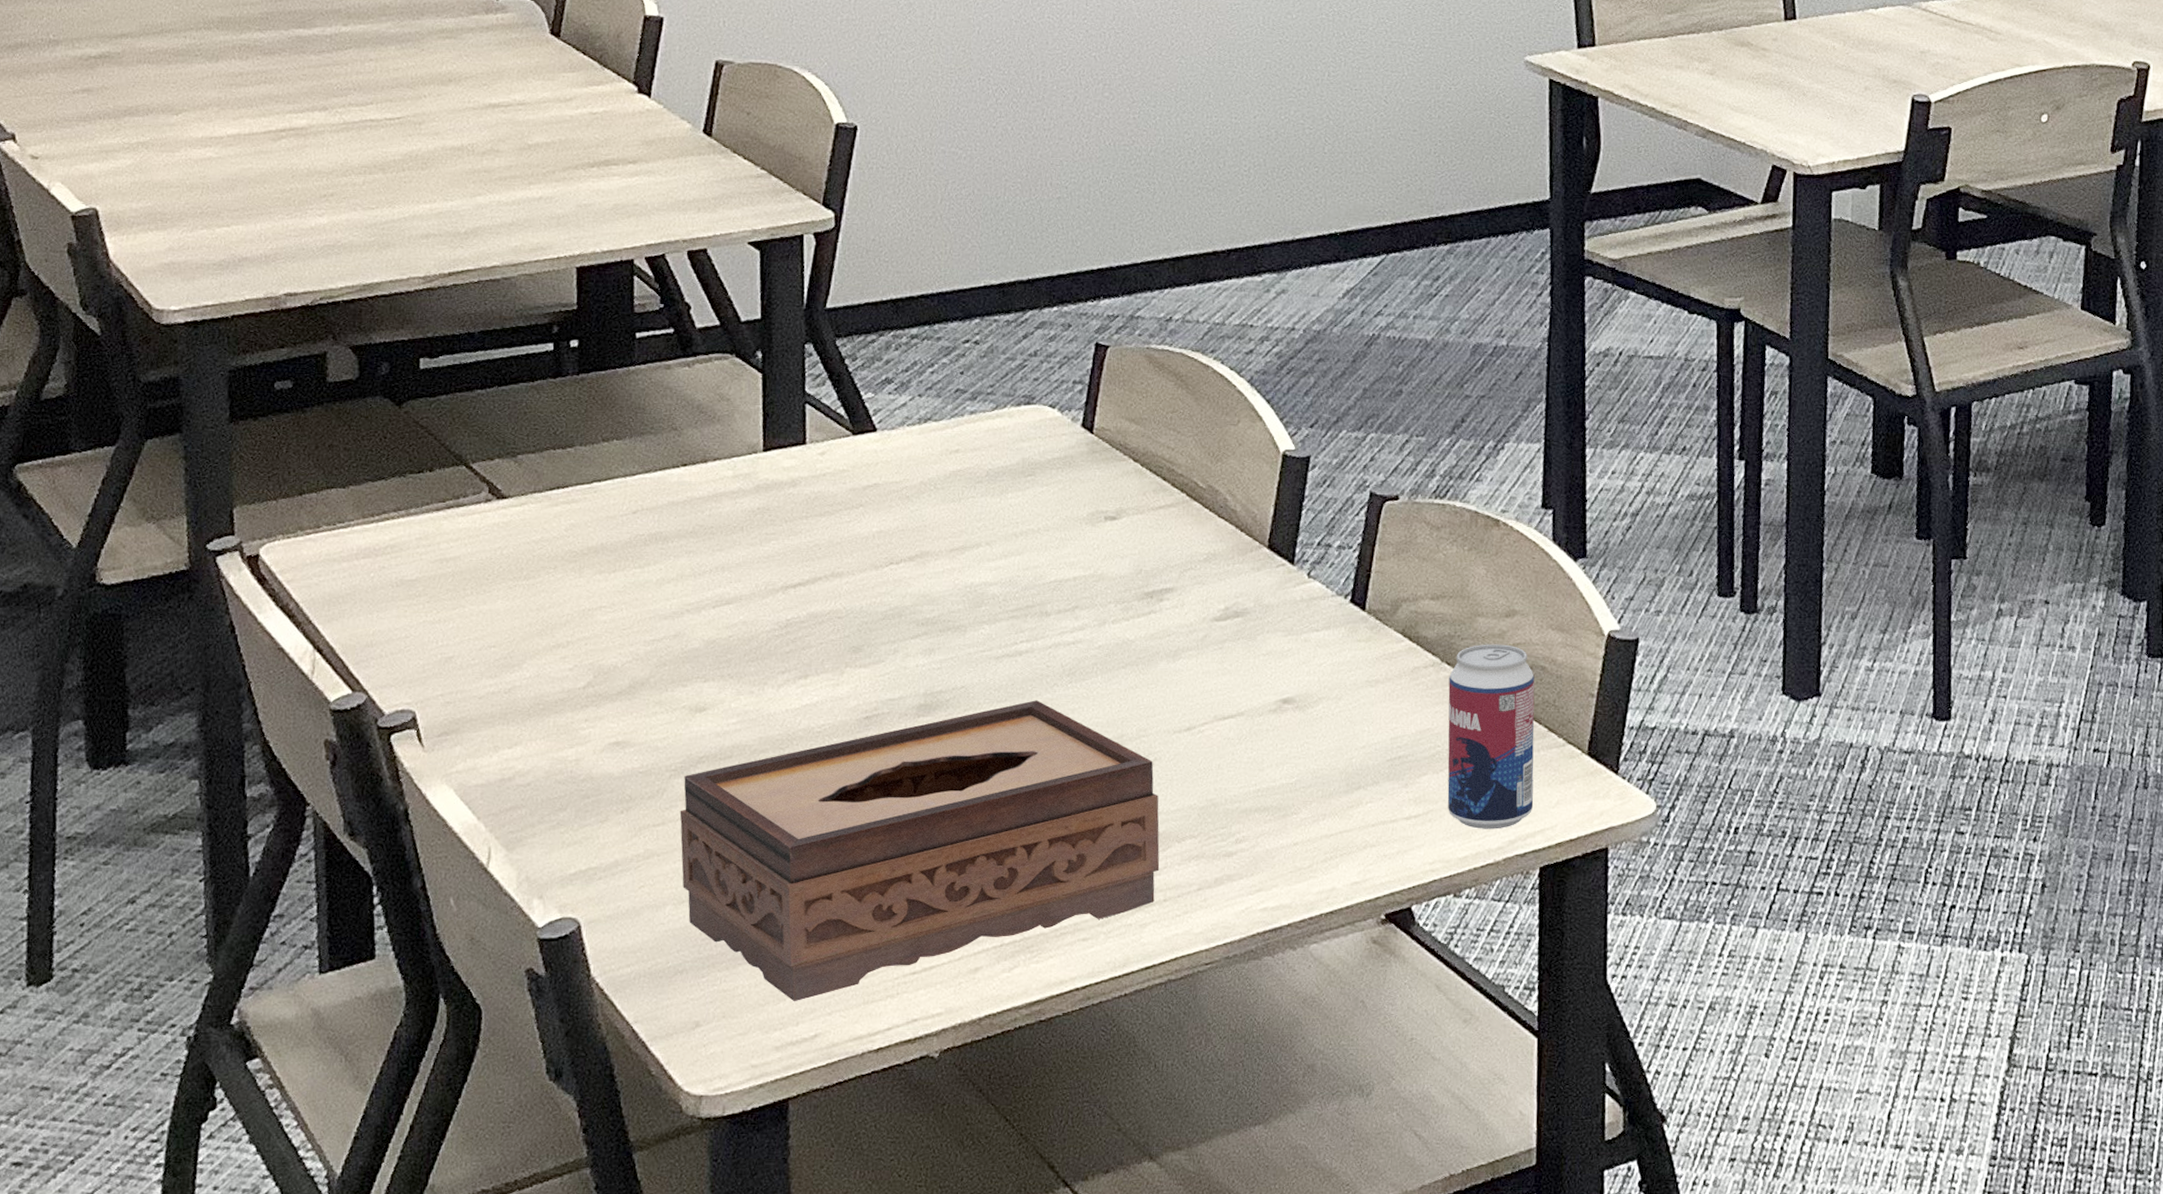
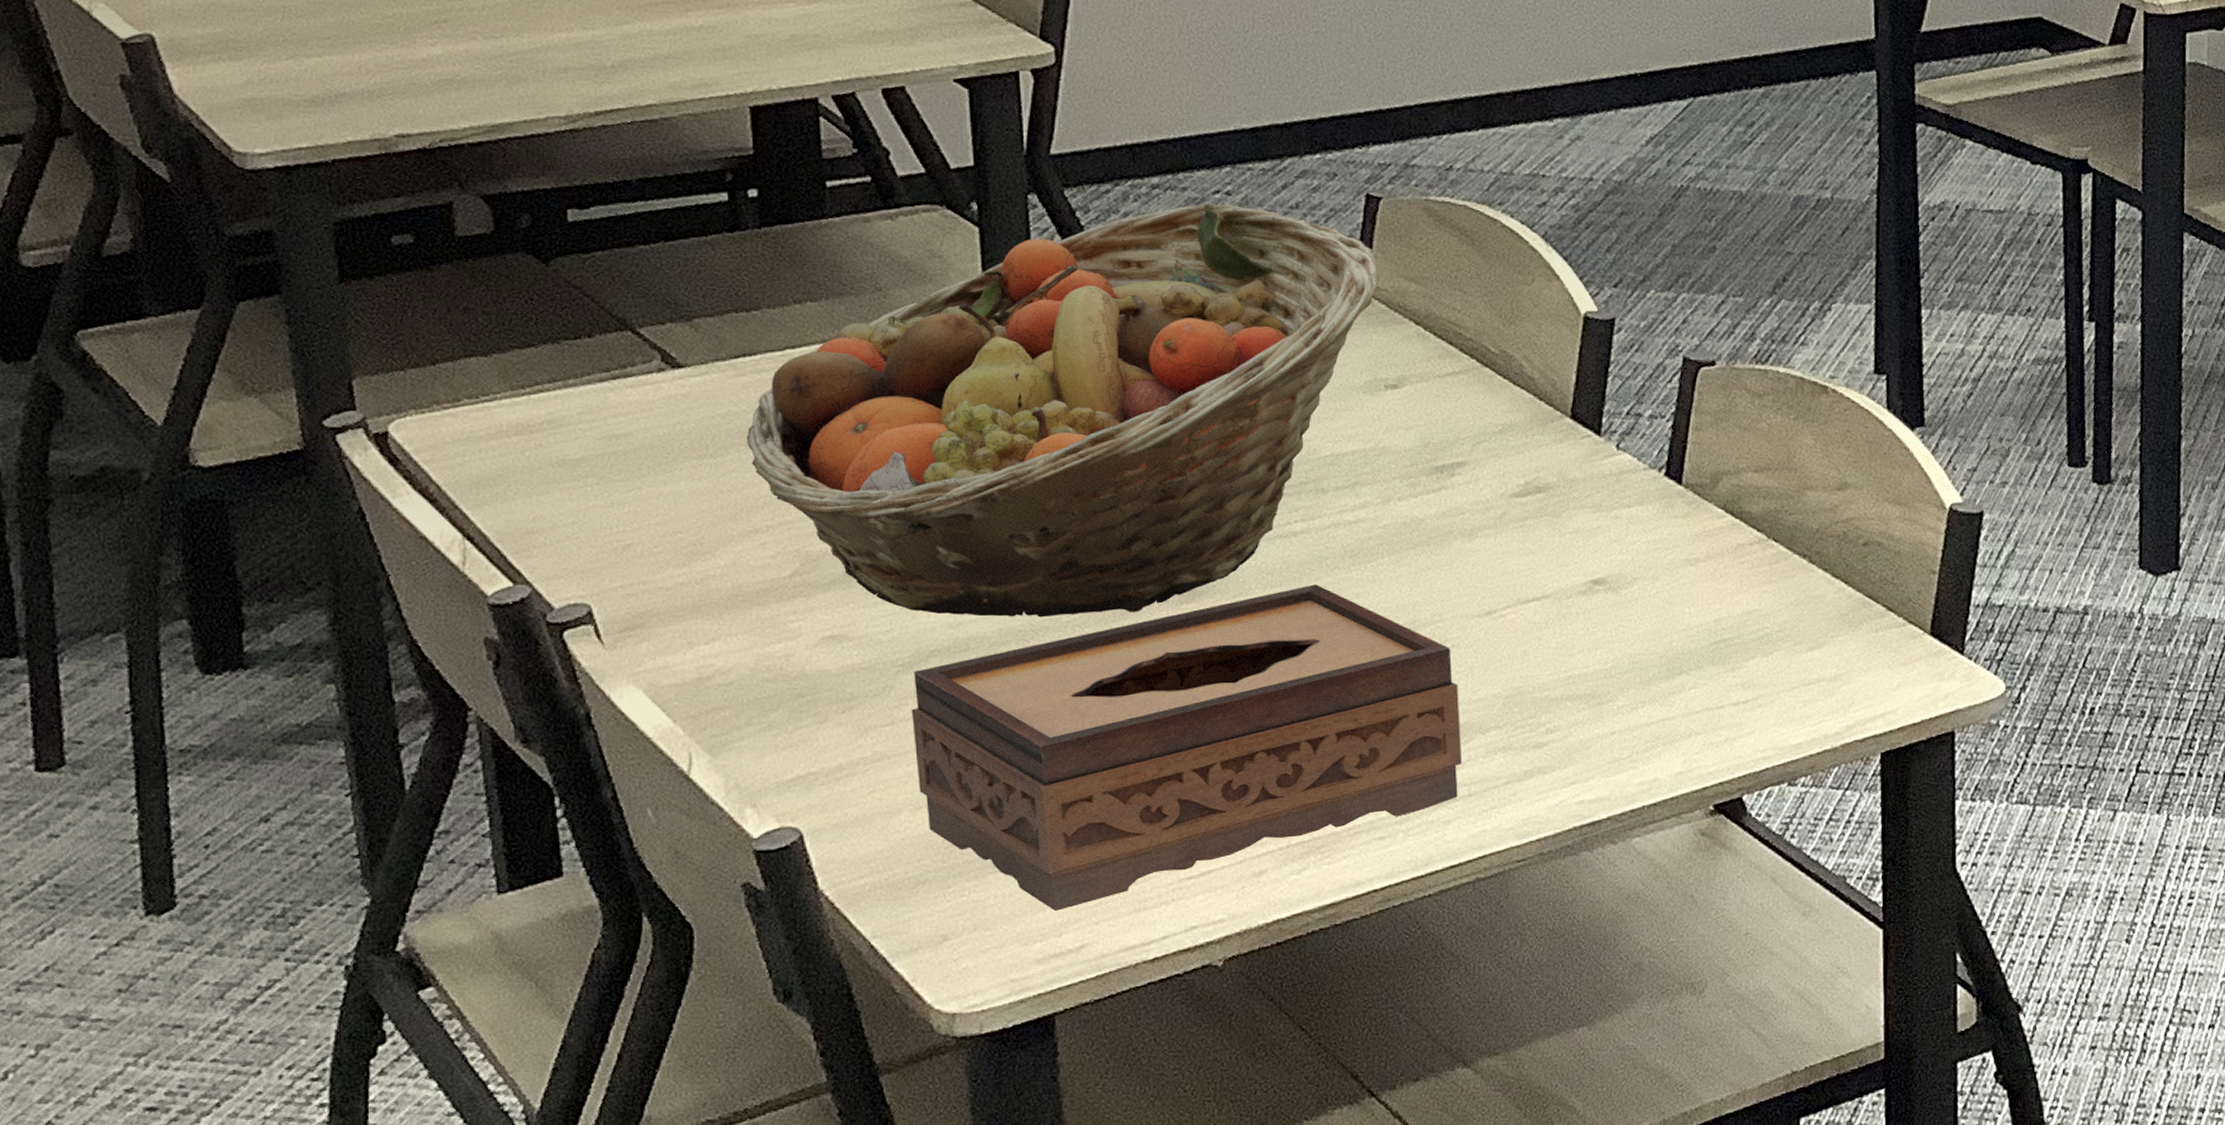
fruit basket: none [555,351,1104,728] -> present [746,203,1379,618]
beverage can: present [1447,644,1535,829] -> none [1776,519,1872,714]

